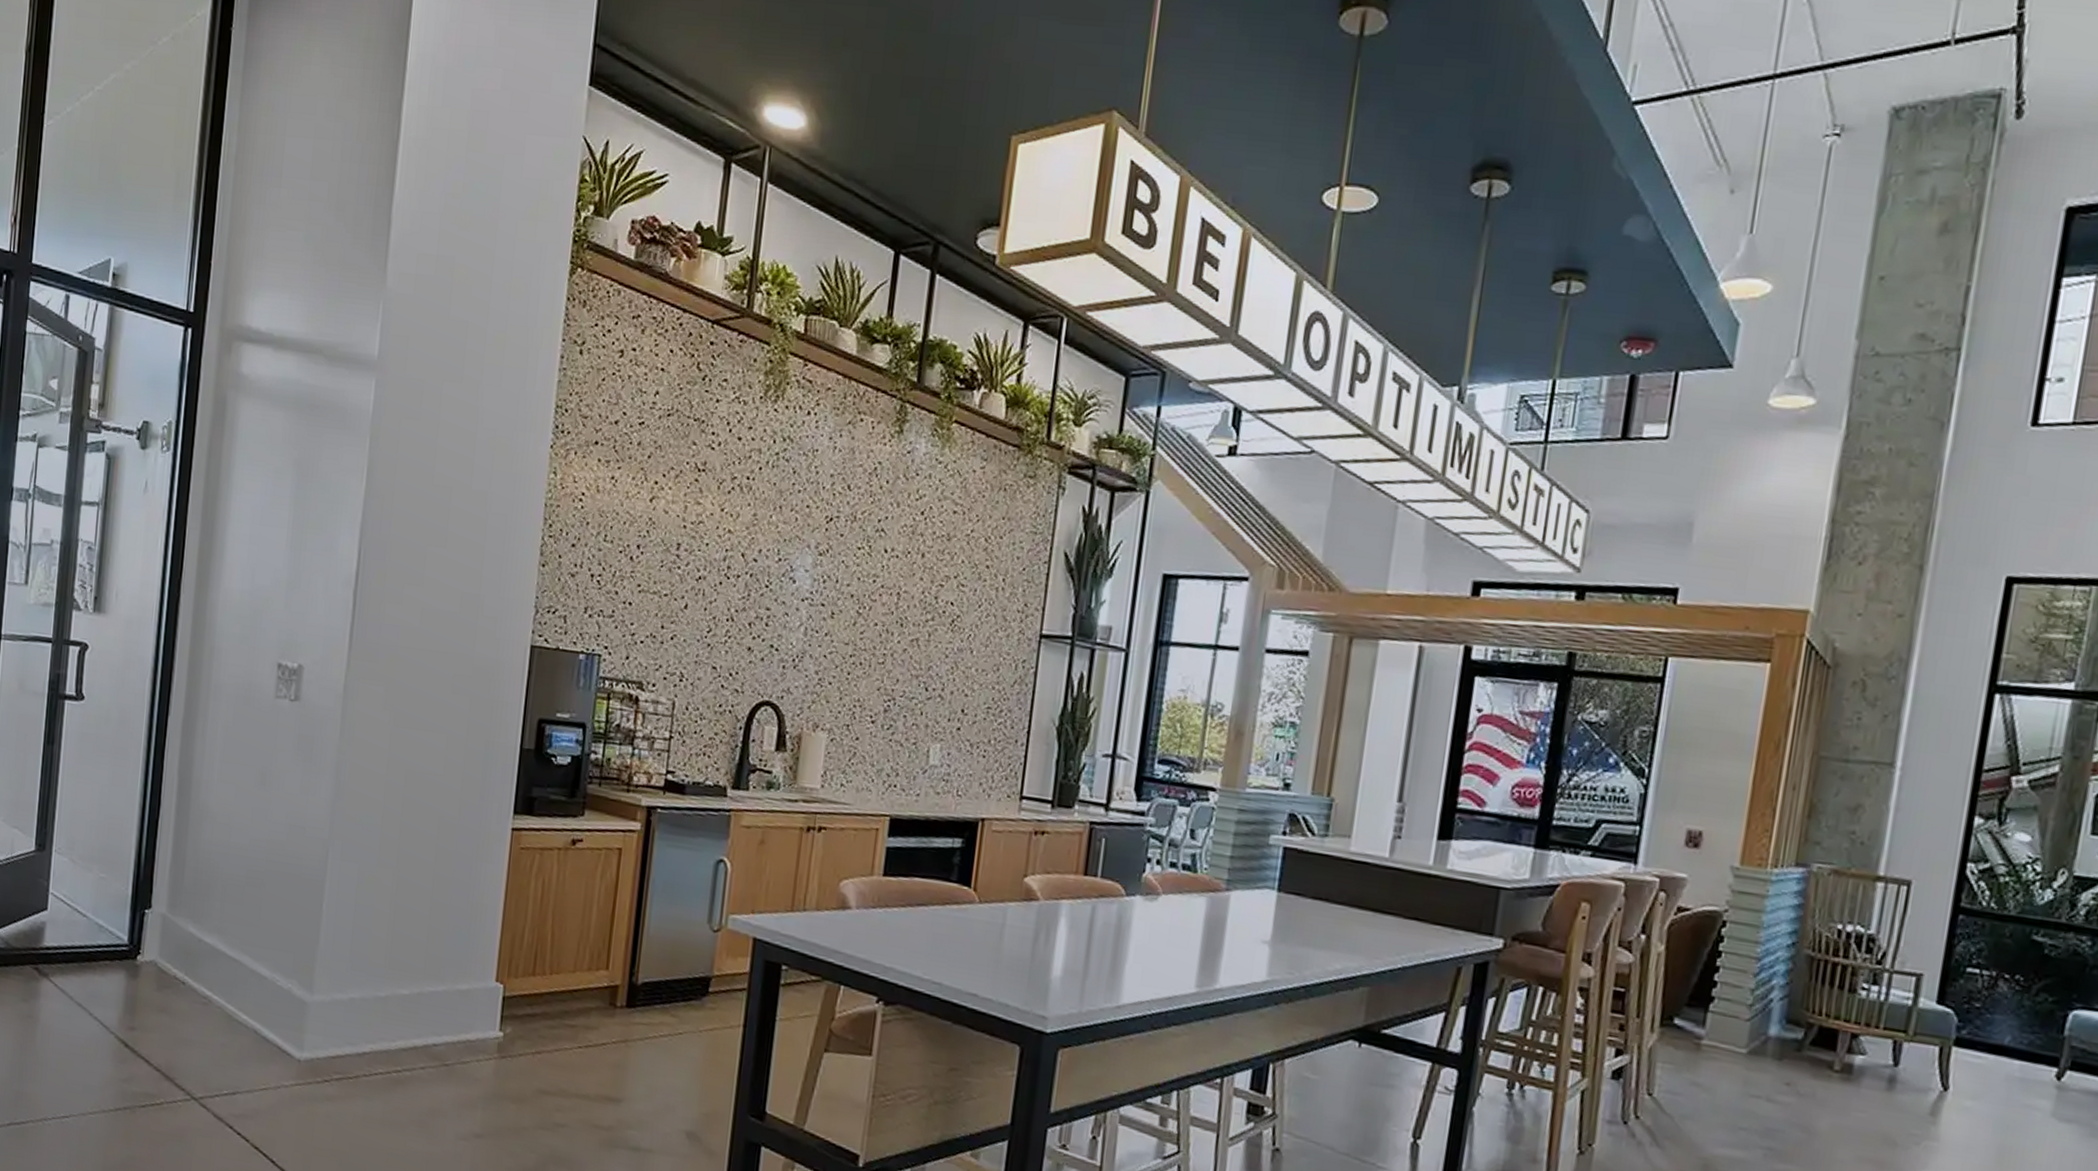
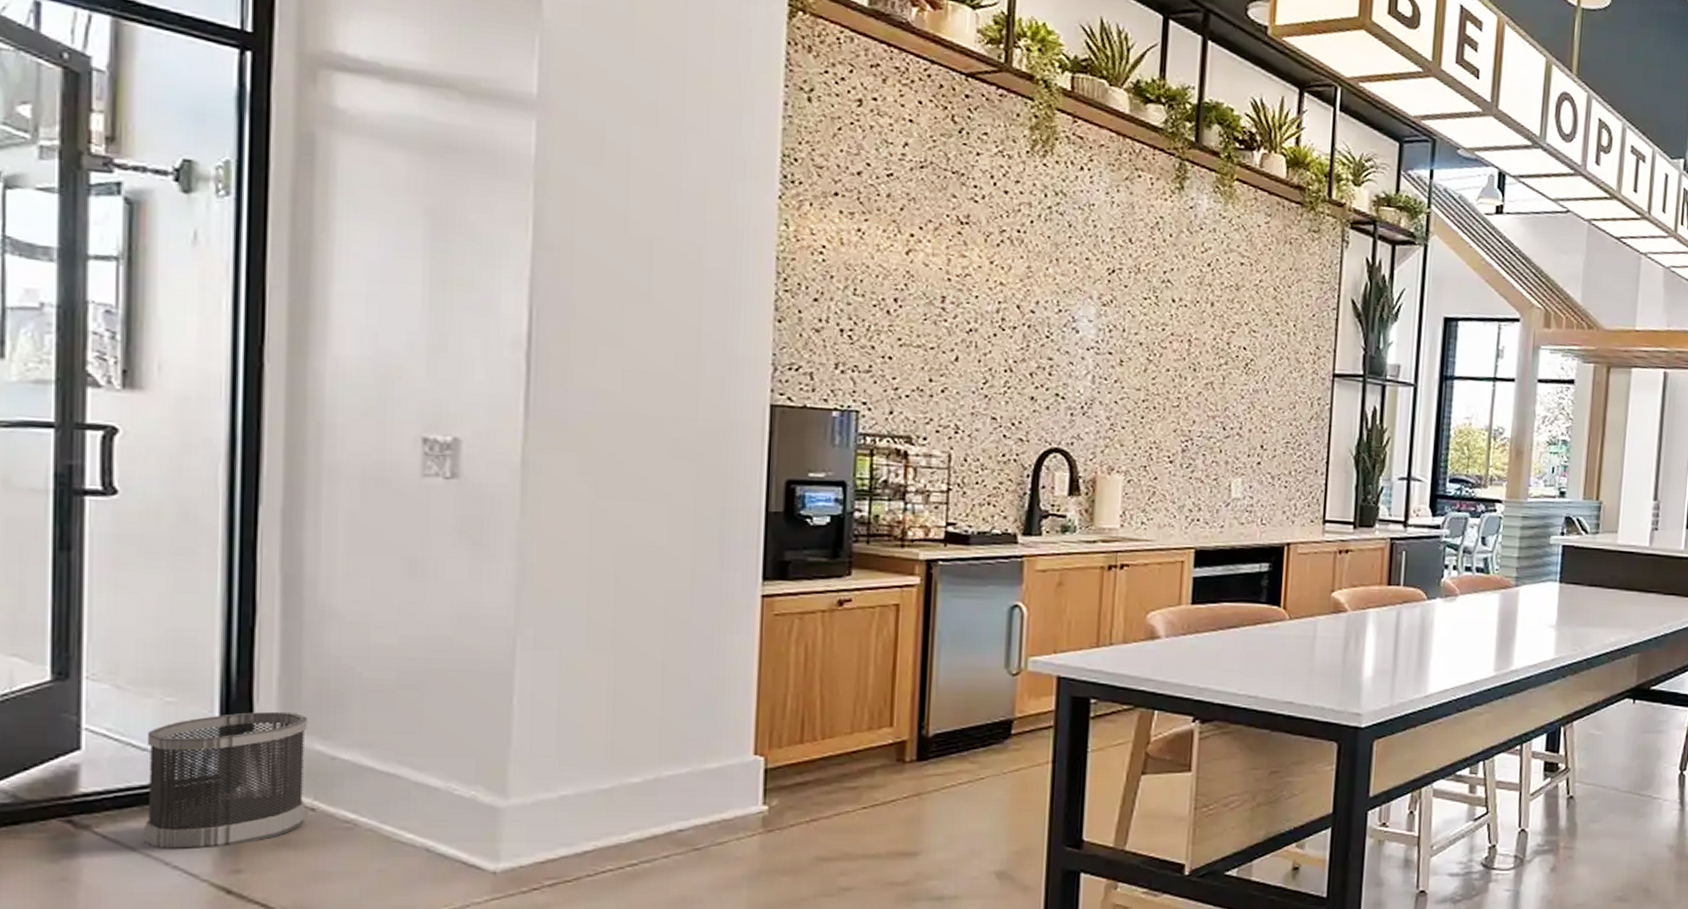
wastebasket: none [79,892,186,1006] -> present [145,711,308,849]

